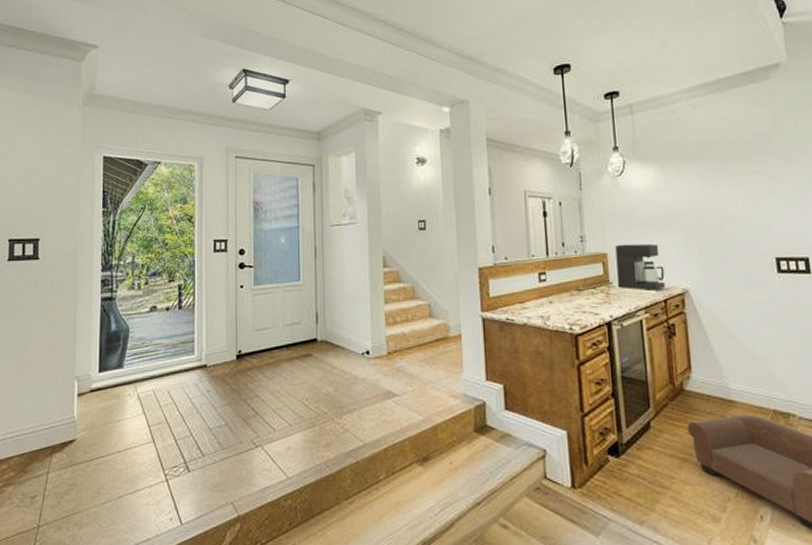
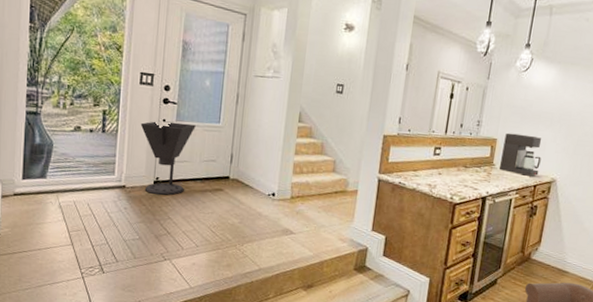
umbrella stand: none [217,286,275,370] -> present [140,121,196,196]

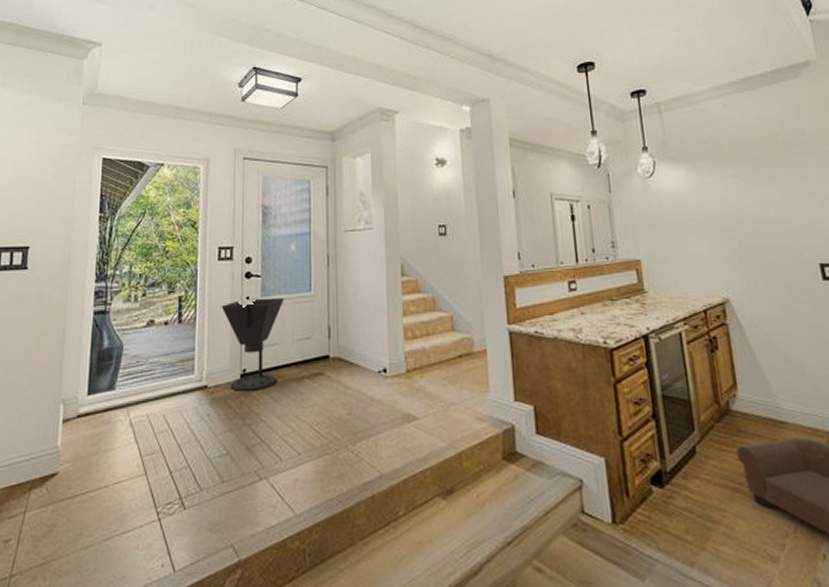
coffee maker: present [498,132,542,177] -> none [649,249,705,300]

